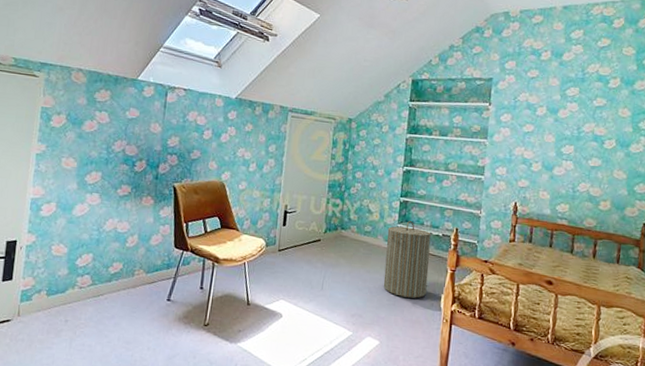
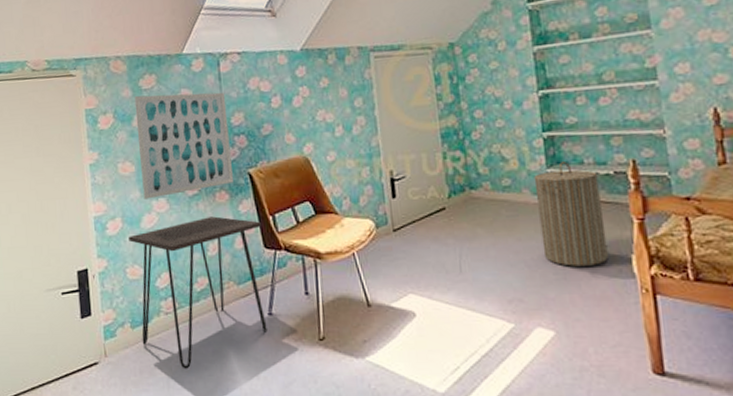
desk: none [54,215,176,335] -> present [128,216,267,369]
wall art: none [79,105,167,193] -> present [134,92,233,199]

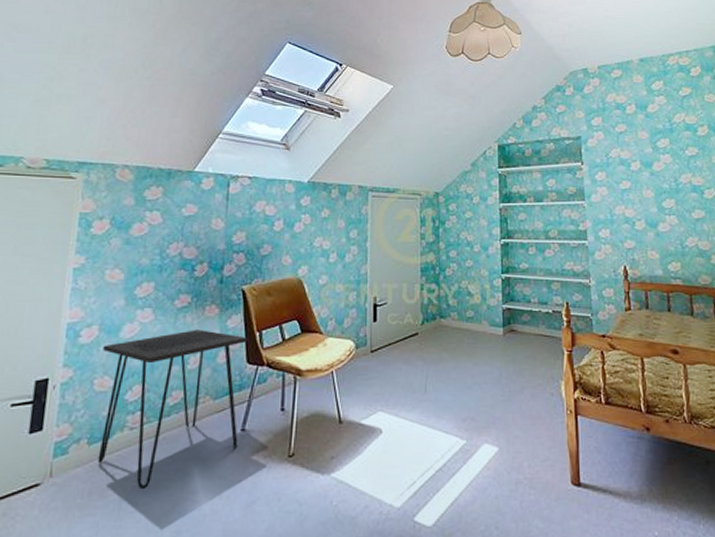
wall art: present [134,92,233,199] -> none [128,206,230,308]
laundry hamper: present [533,160,609,267] -> none [492,298,544,390]

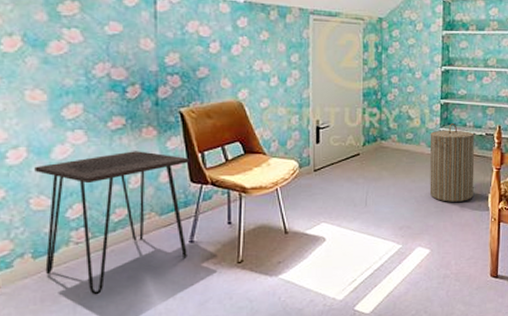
laundry hamper: none [492,298,544,390] -> present [429,122,475,202]

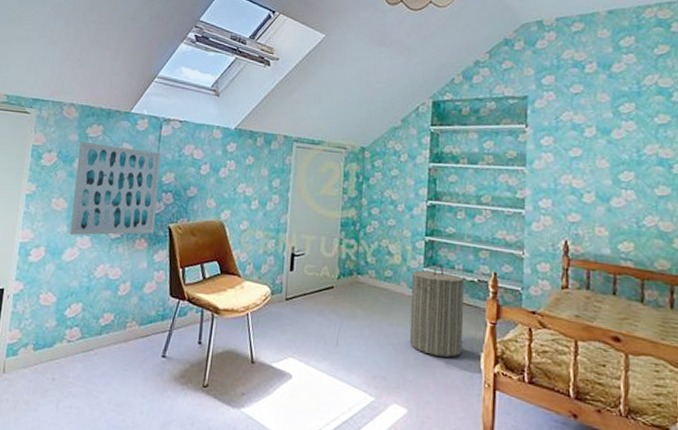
desk: present [34,151,189,295] -> none [41,260,171,396]
wall art: none [50,22,162,130] -> present [69,142,161,235]

